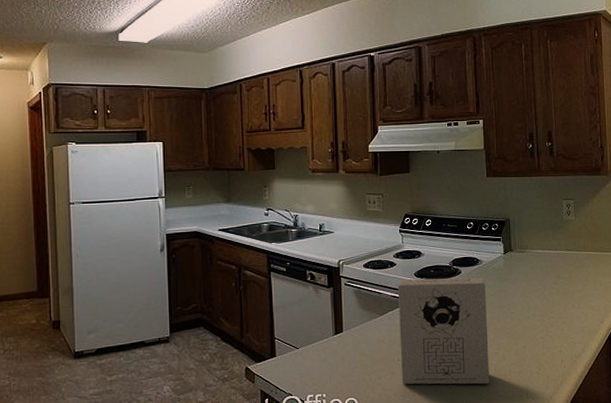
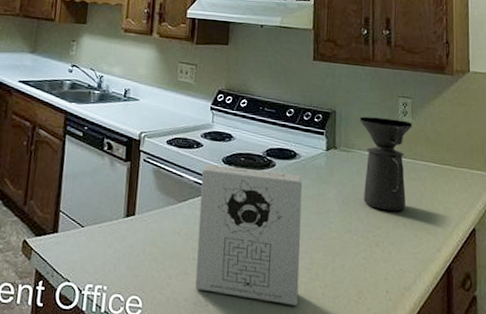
coffee maker: none [530,219,575,297] -> present [359,116,412,212]

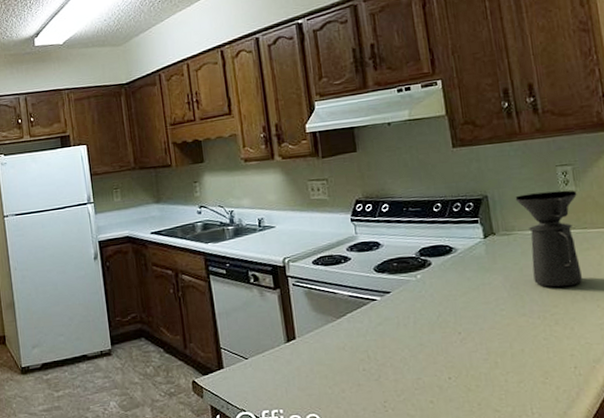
cereal box: present [195,164,303,306] -> none [354,268,481,398]

